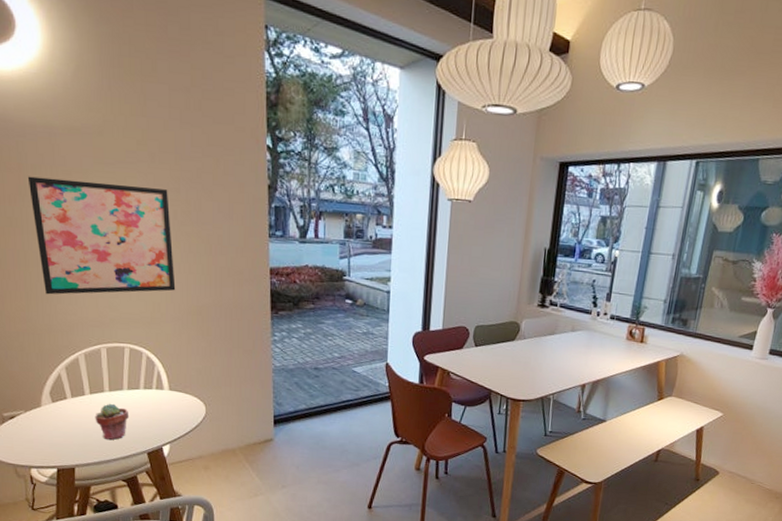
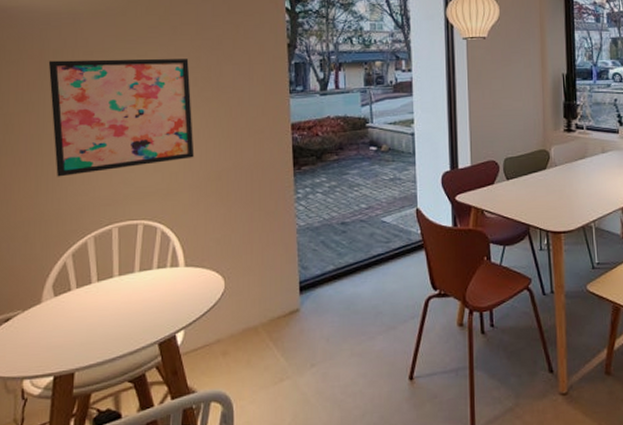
potted succulent: present [95,403,130,440] -> none [101,289,140,333]

